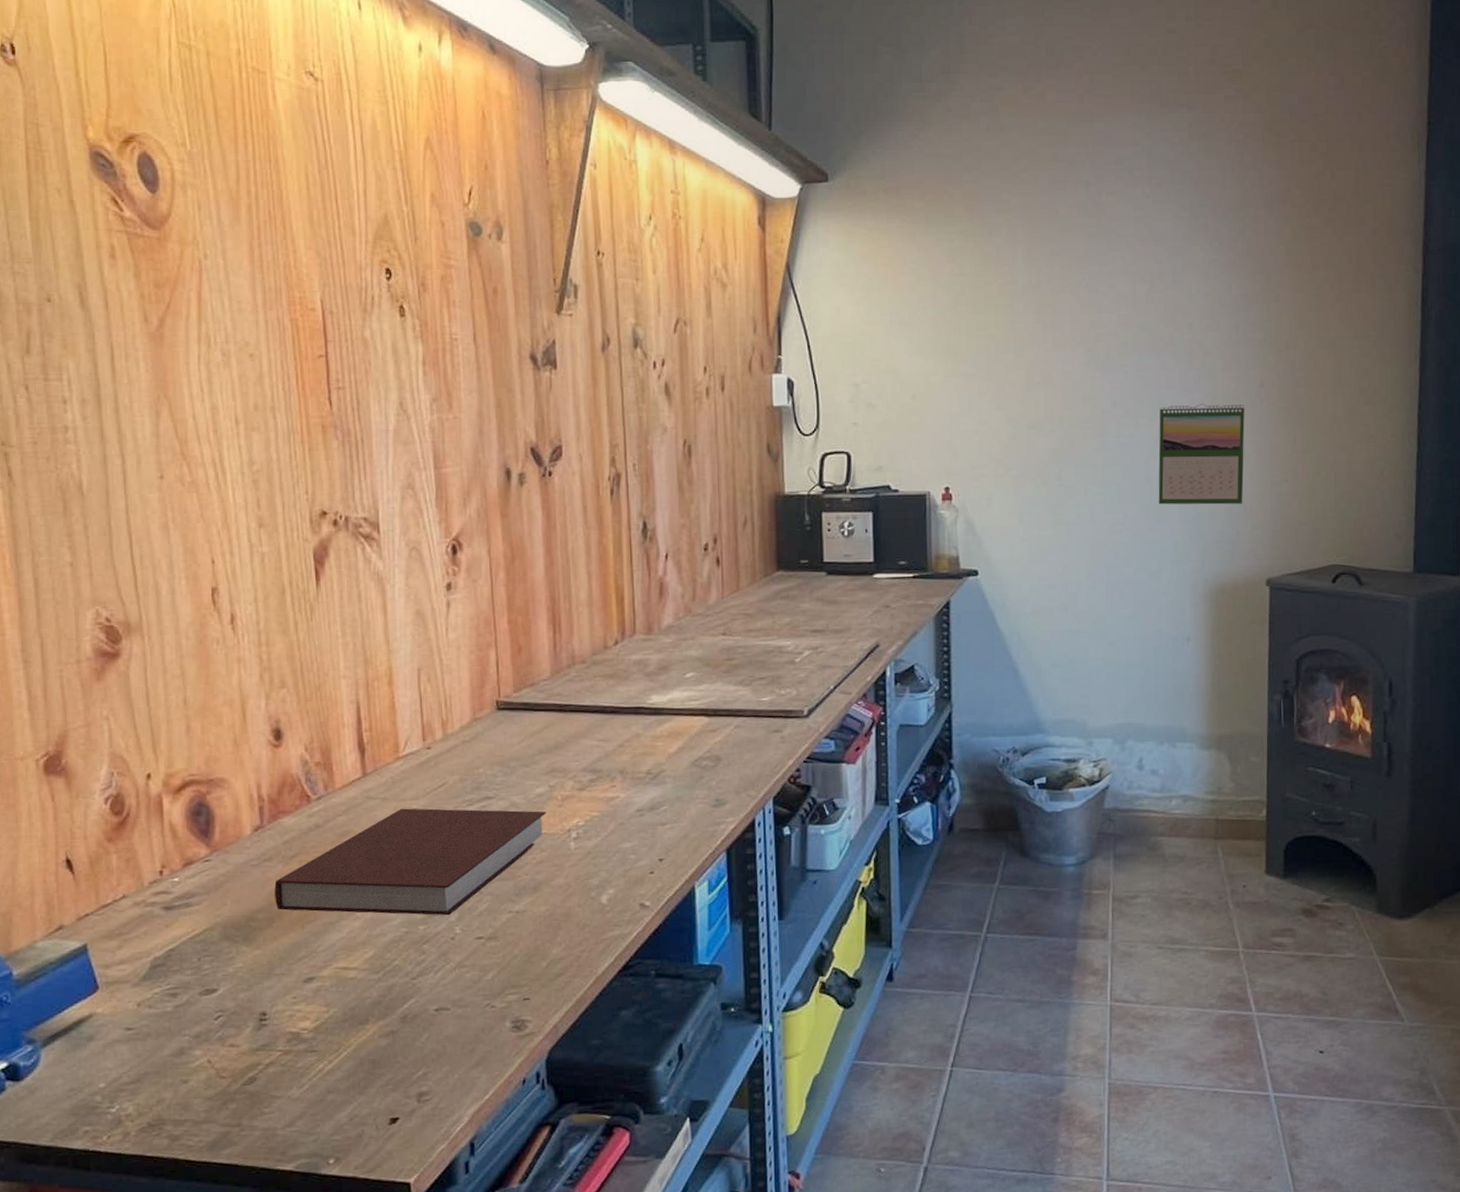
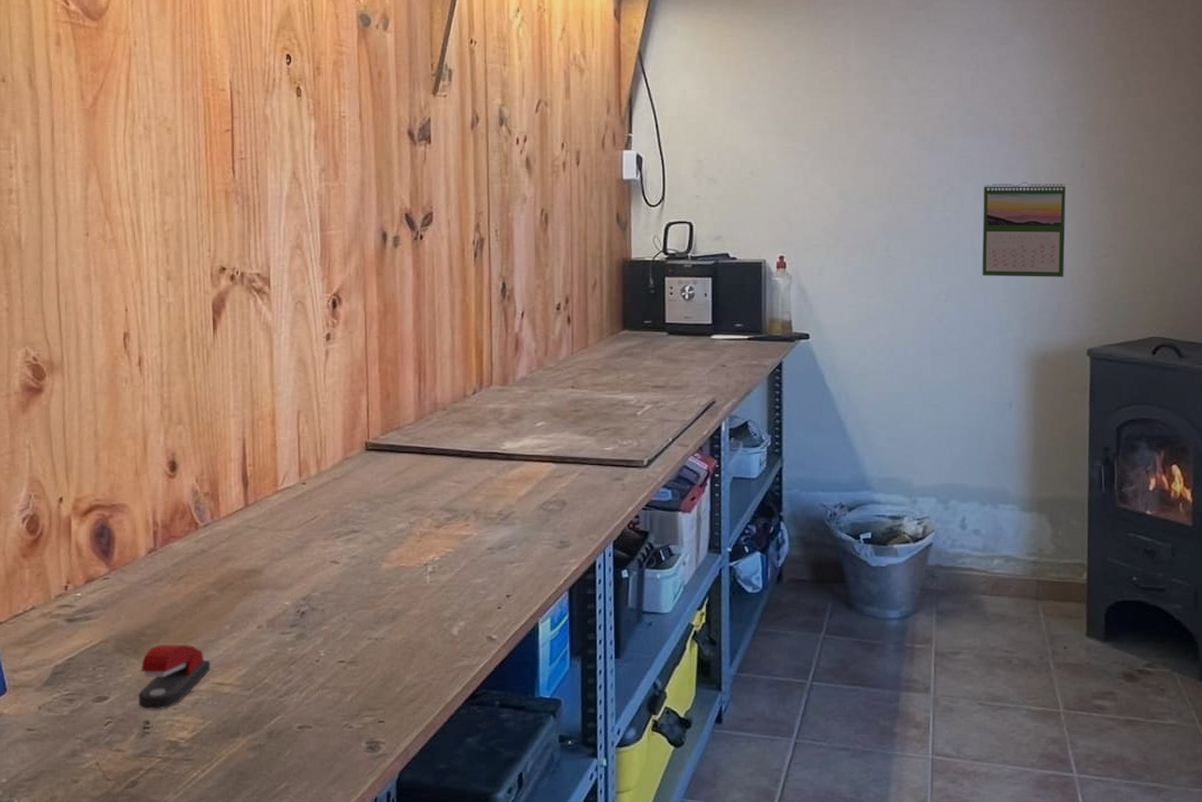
stapler: none [251,928,333,1001] -> present [138,645,211,710]
notebook: present [274,808,547,916] -> none [163,538,406,639]

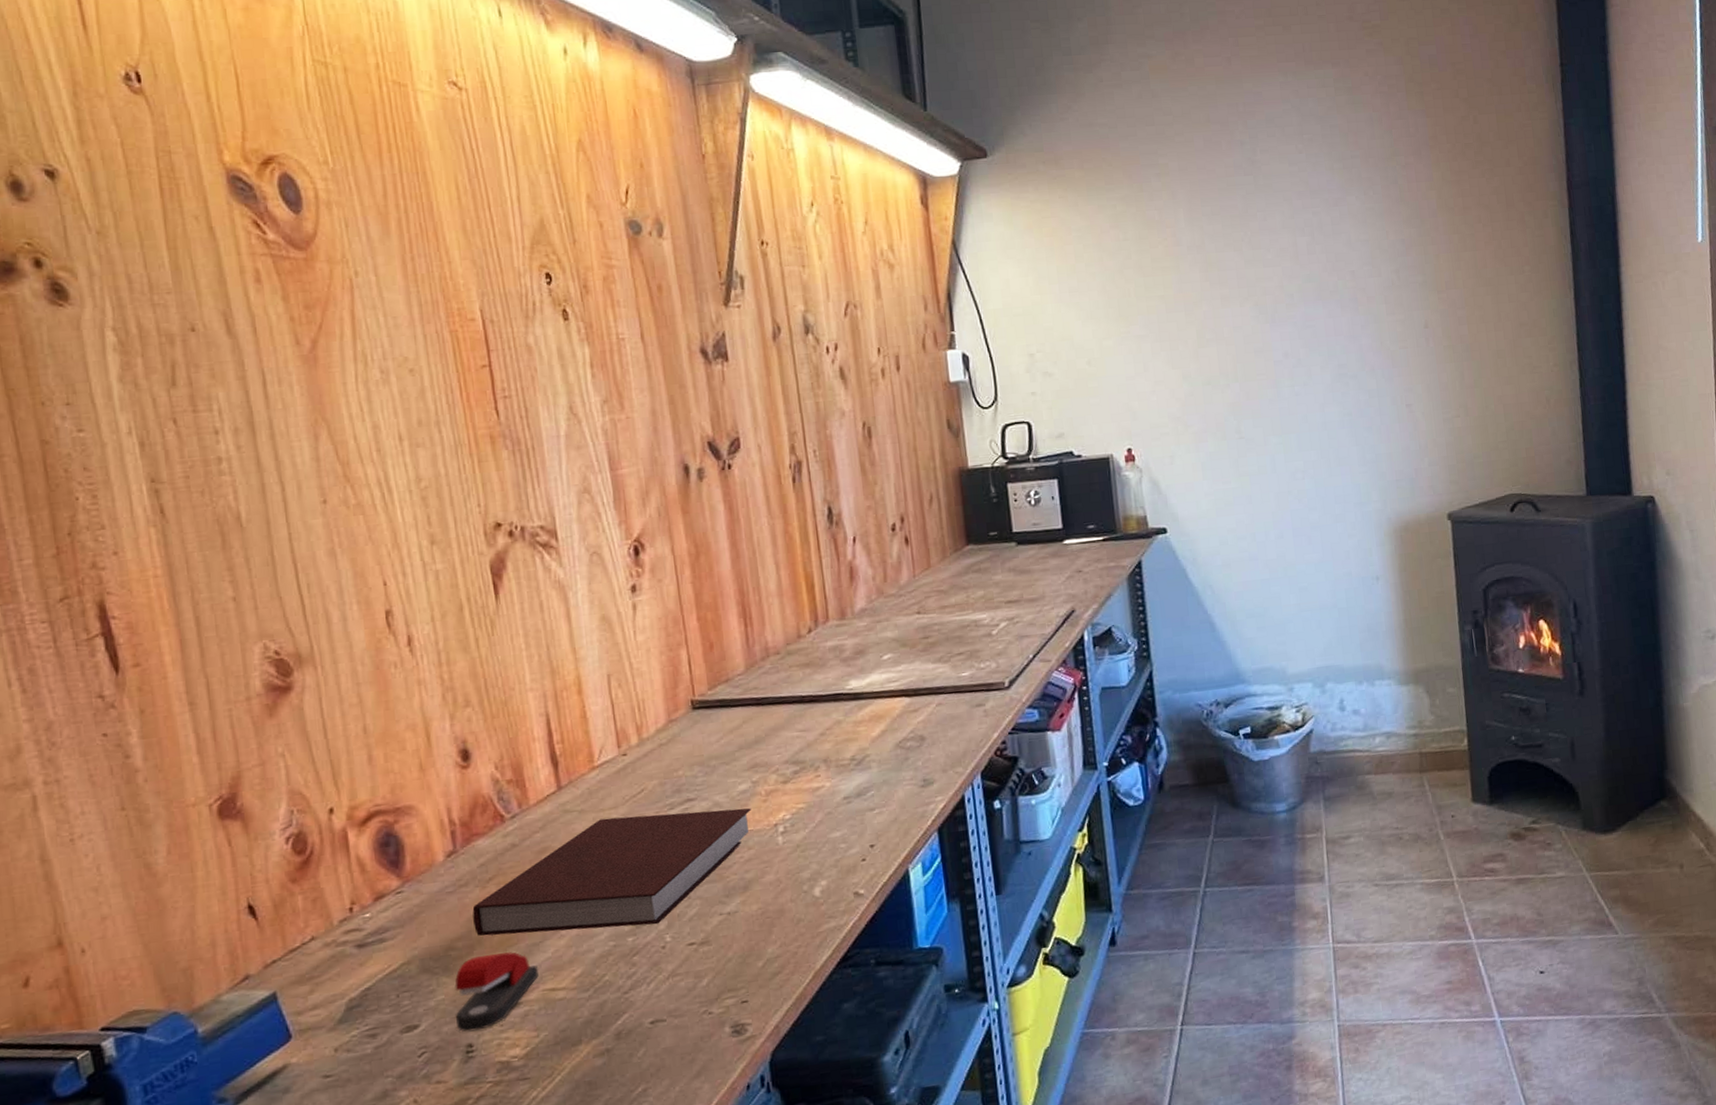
notebook: none [163,538,406,639] -> present [472,808,751,936]
calendar: present [982,181,1066,277] -> none [1330,346,1419,449]

